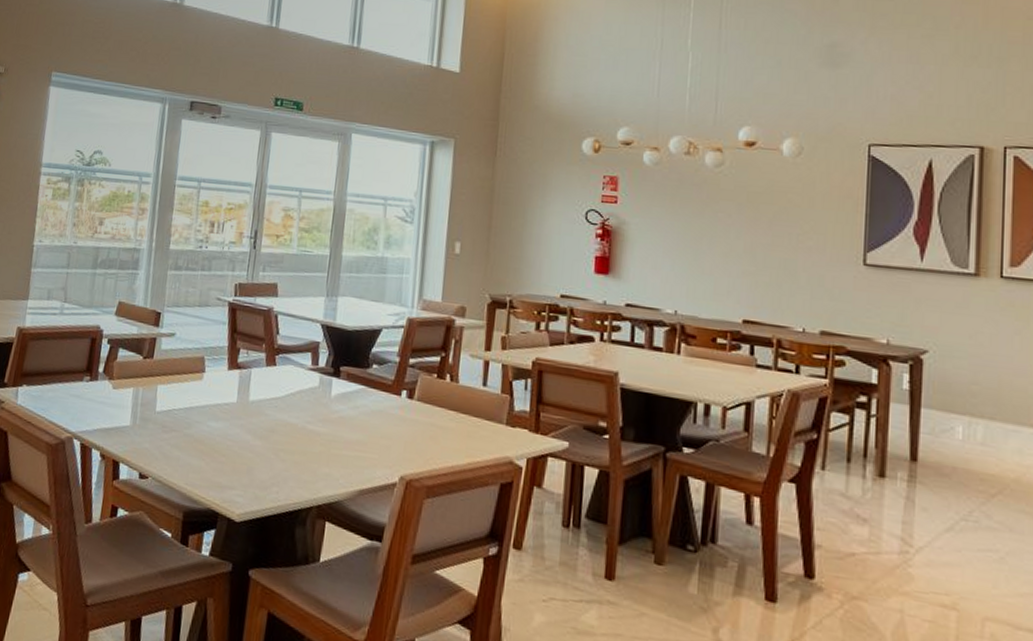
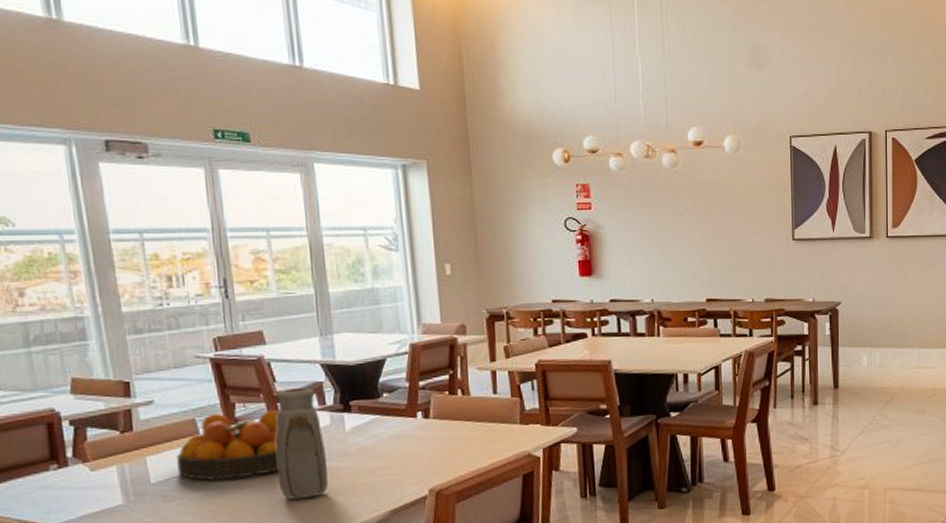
fruit bowl: none [180,355,275,424] -> present [176,409,279,480]
vase: none [261,343,311,458] -> present [275,388,328,500]

